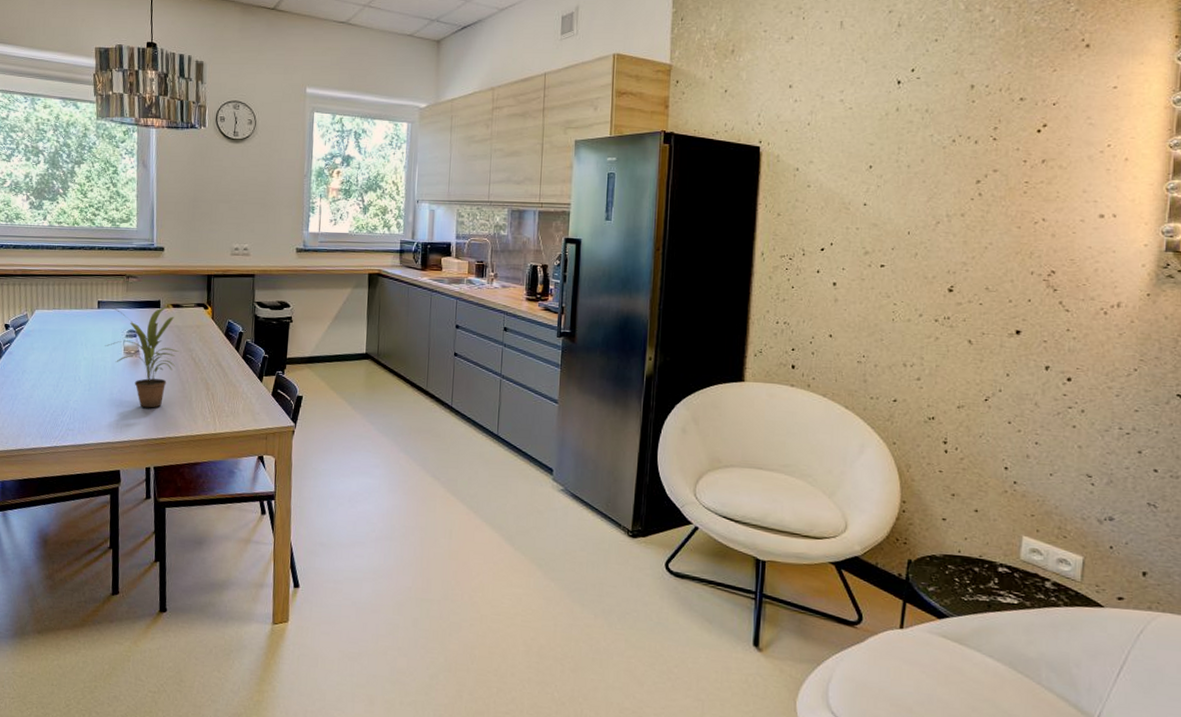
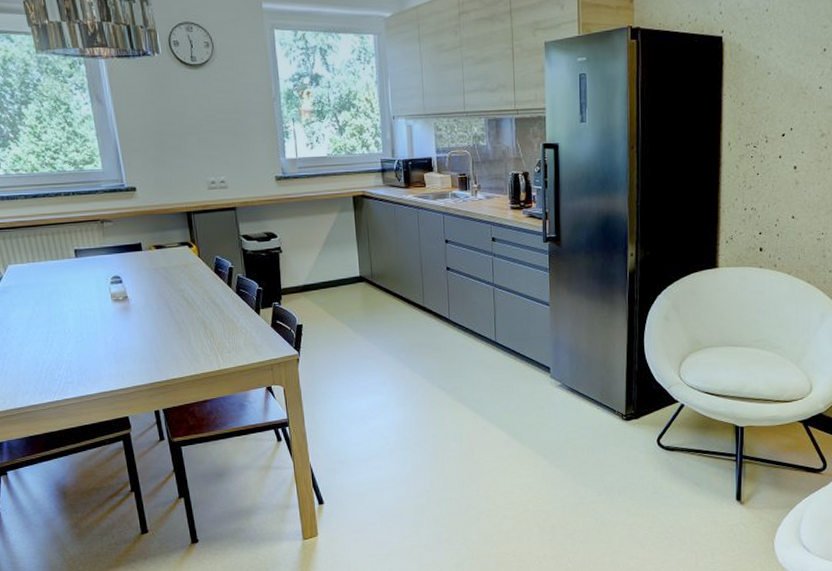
potted plant: present [105,306,179,408] -> none [85,248,170,353]

